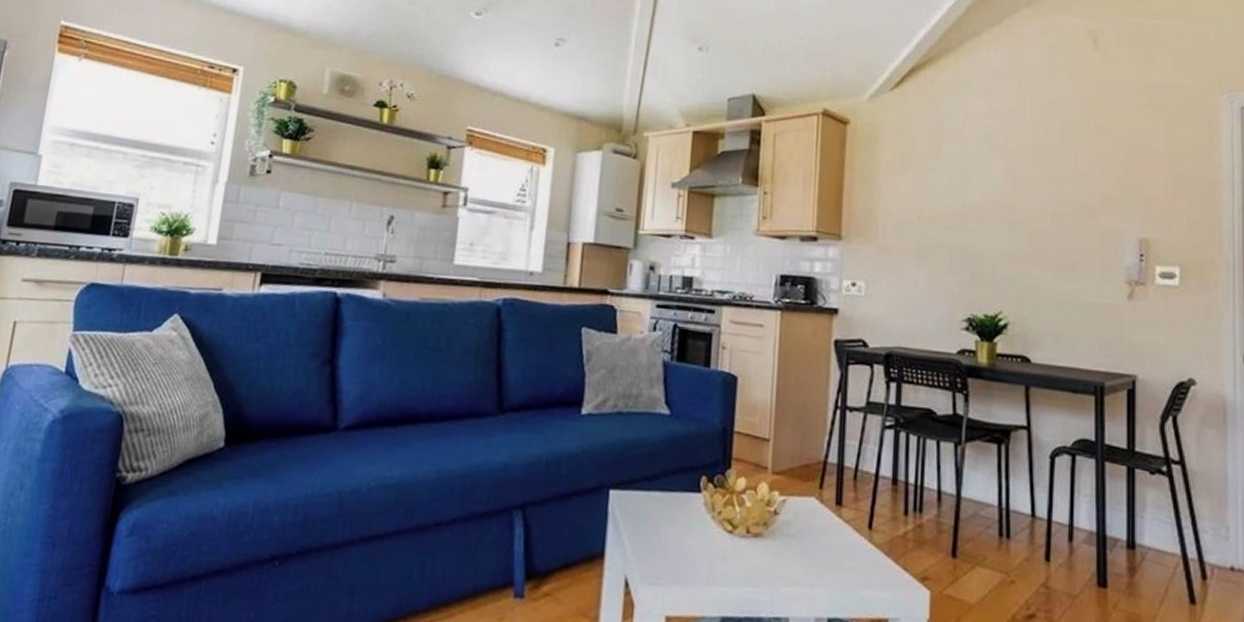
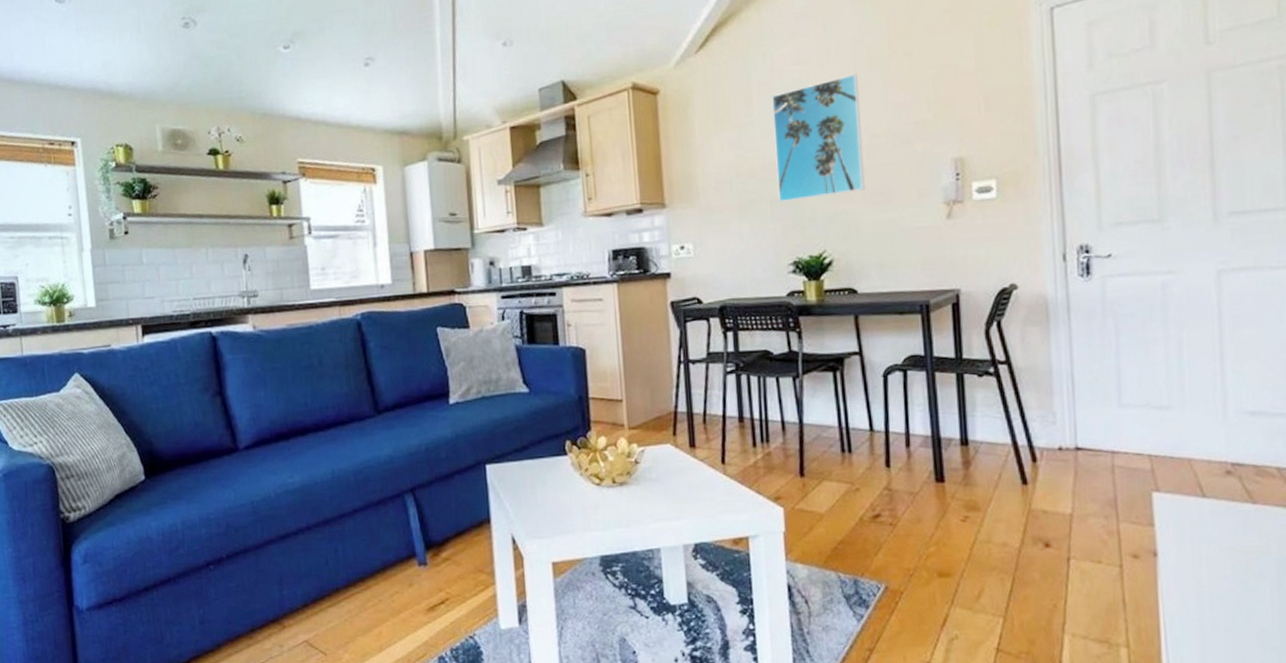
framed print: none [958,137,1050,256] -> present [772,74,865,203]

